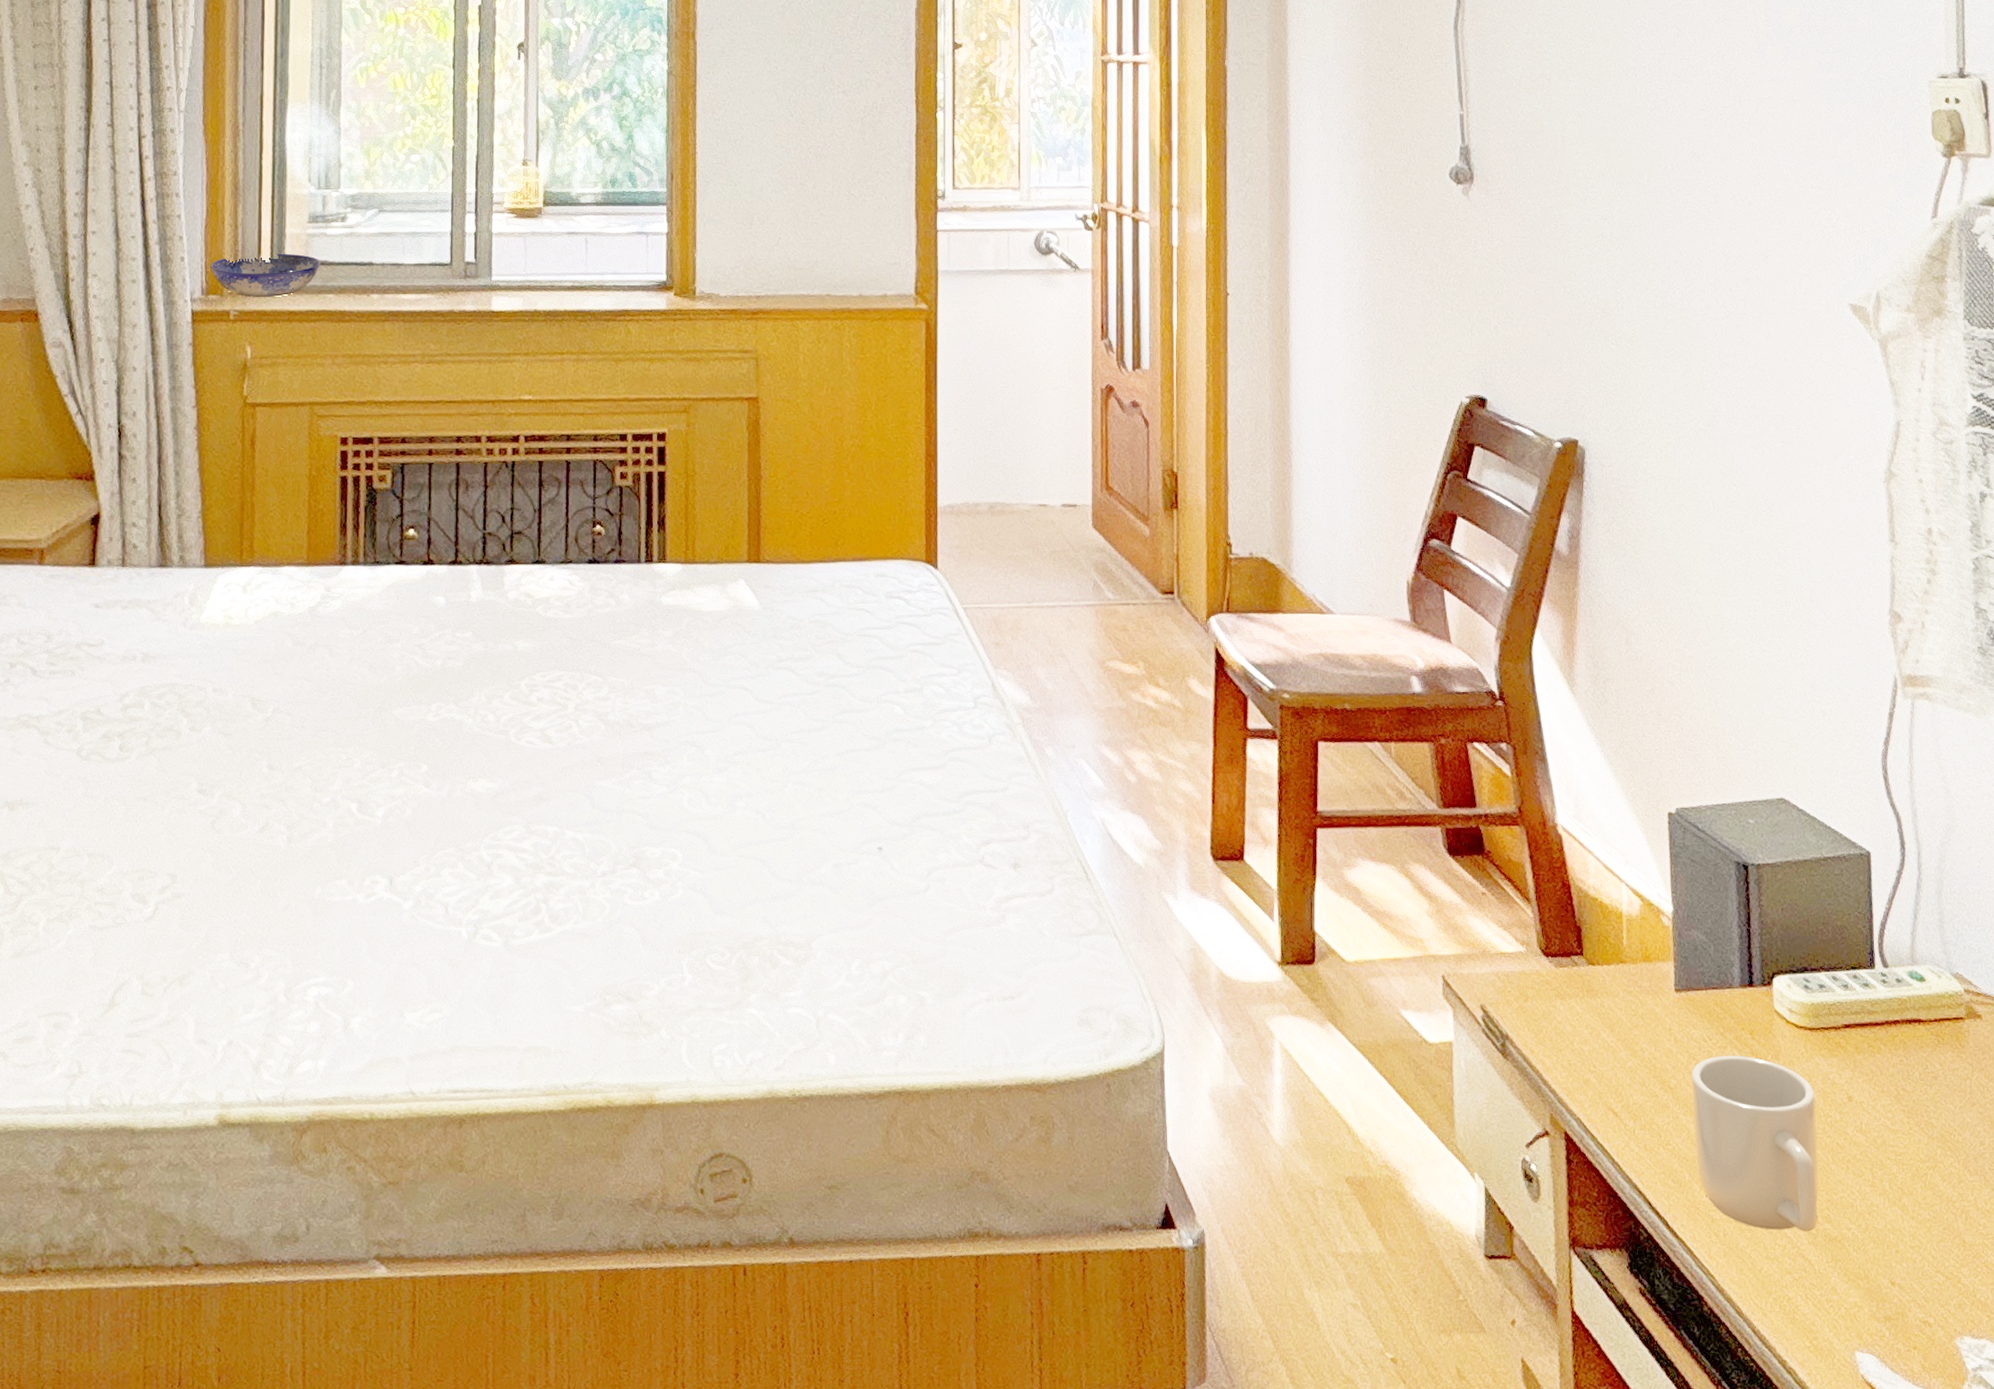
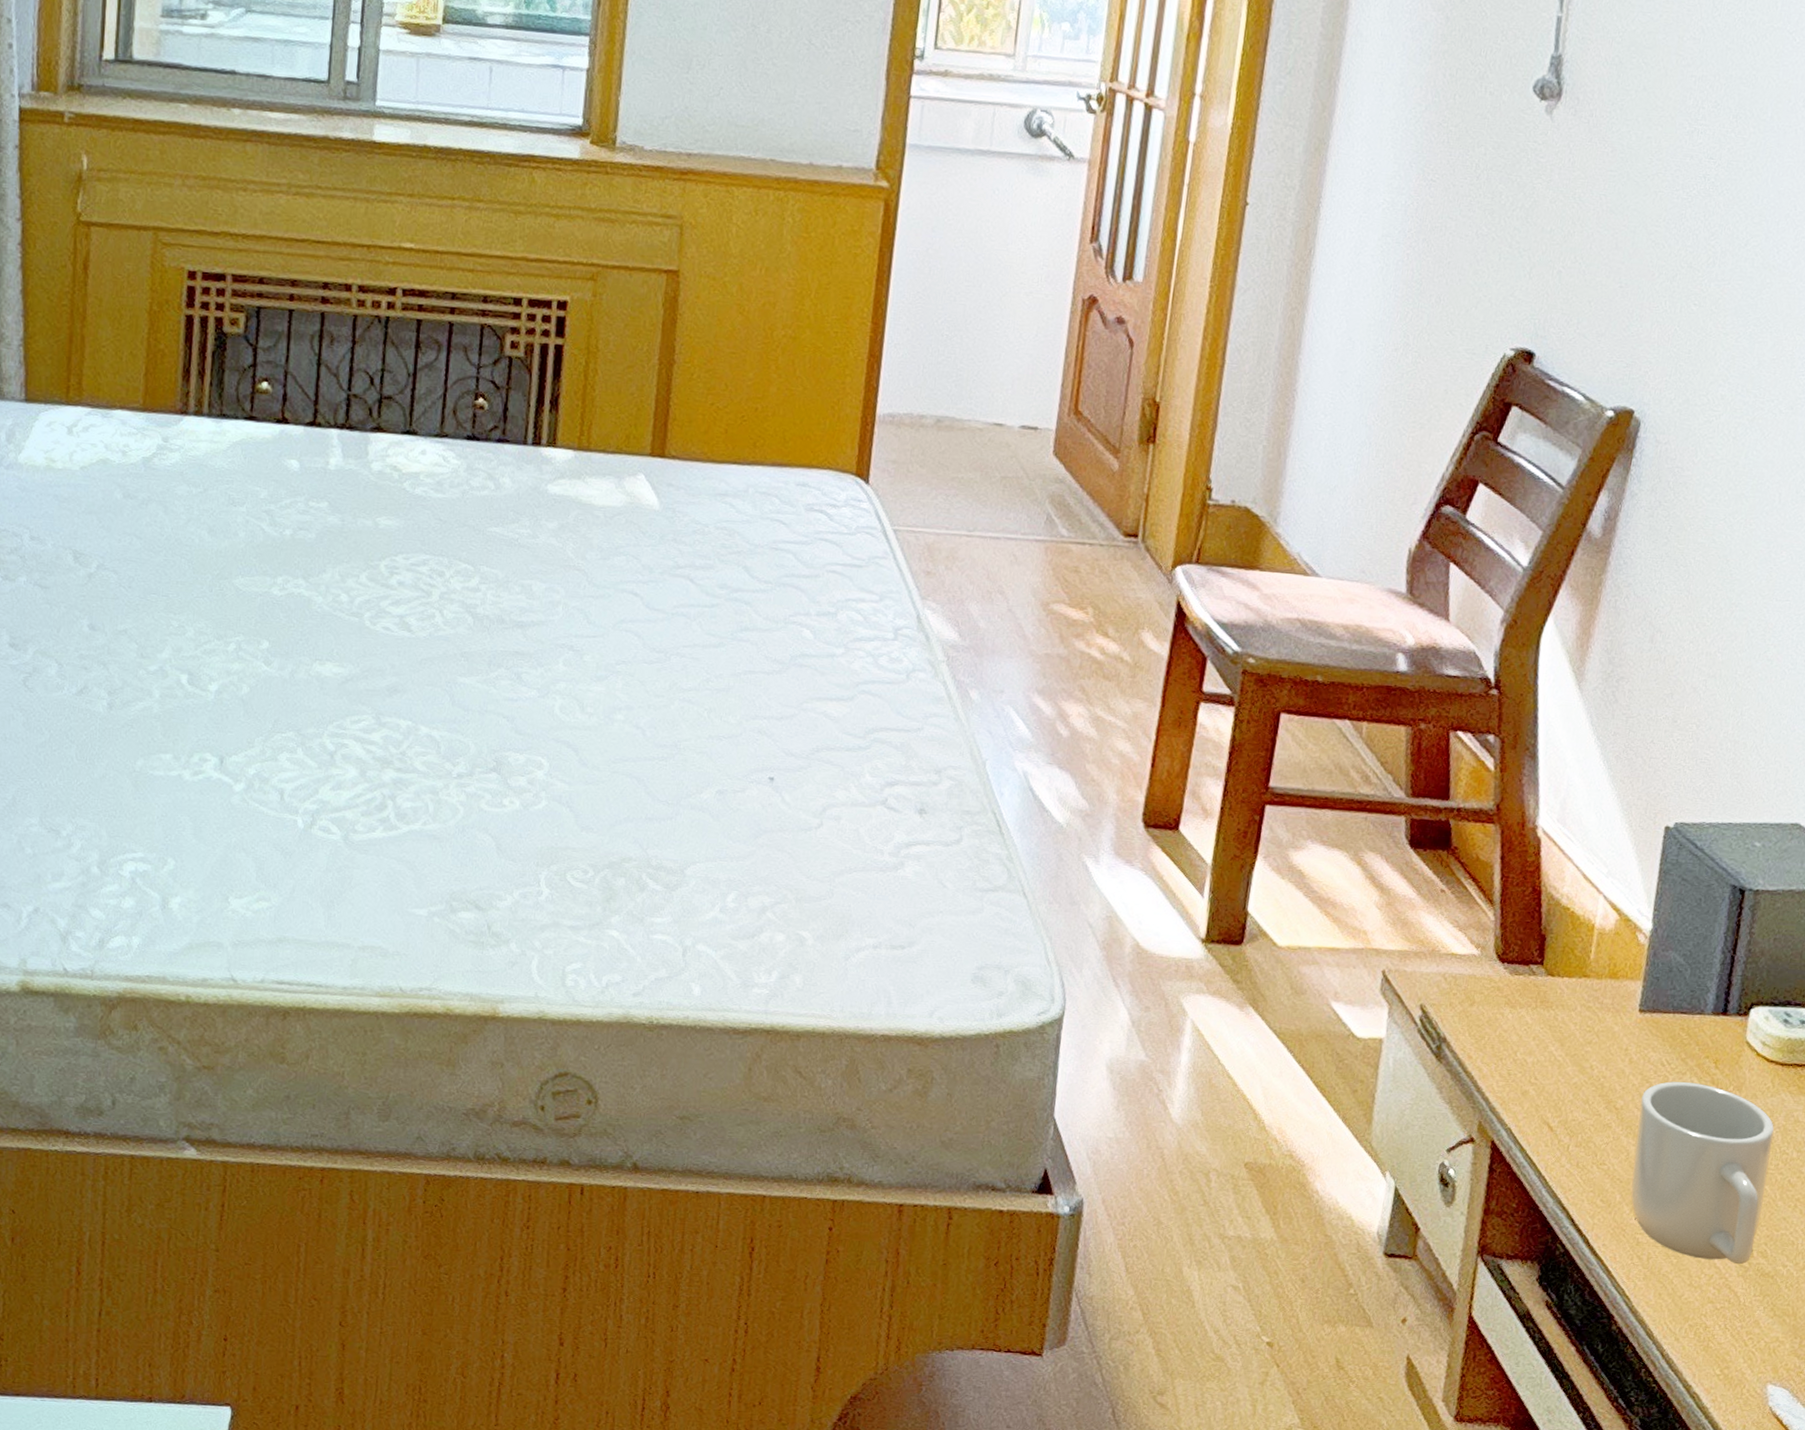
ceramic bowl: present [210,253,321,298] -> none [43,49,175,101]

